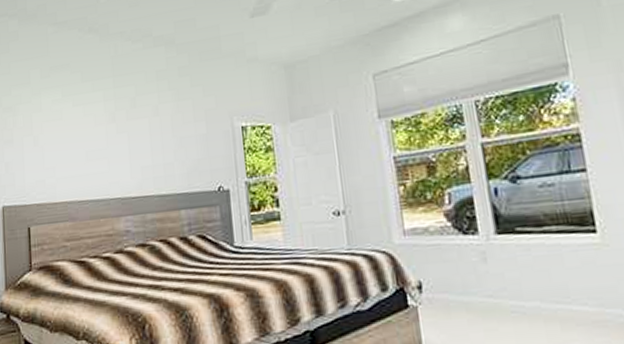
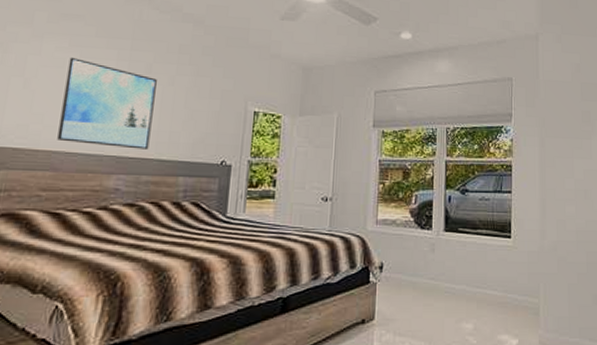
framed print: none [65,107,148,191] -> present [57,57,157,150]

